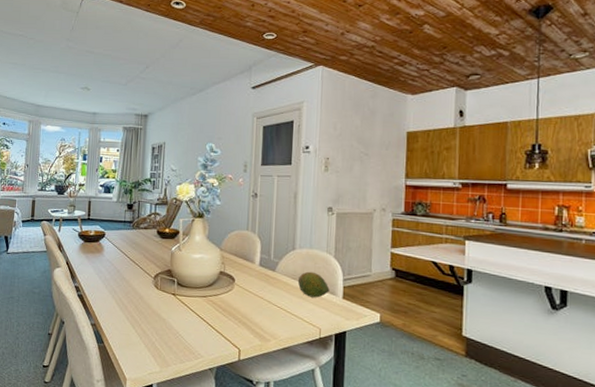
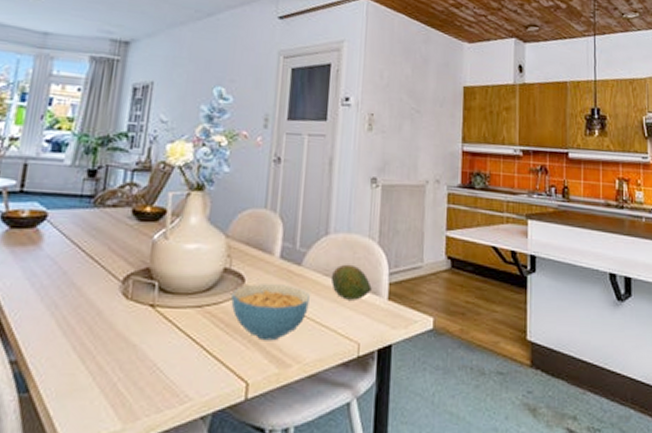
cereal bowl: none [226,283,282,323] -> present [231,284,310,341]

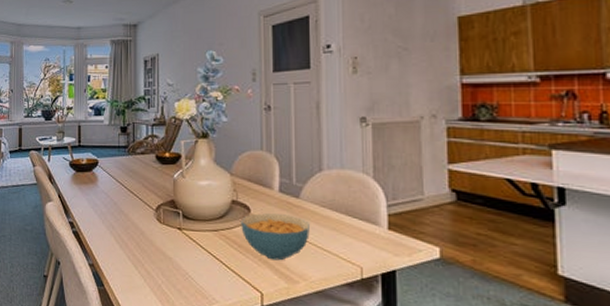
fruit: present [330,264,372,300] -> none [328,197,370,229]

